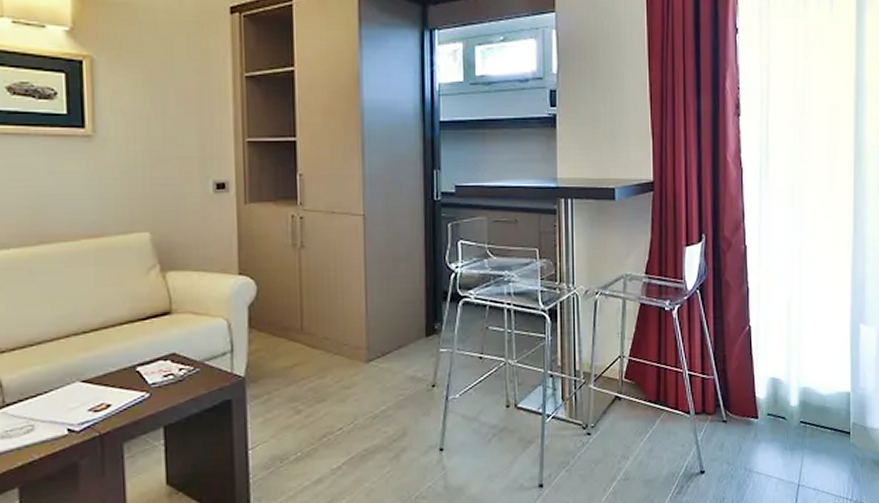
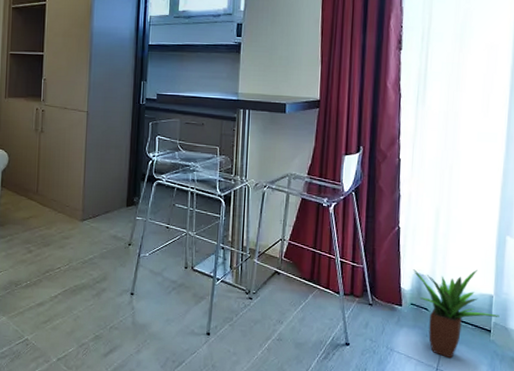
potted plant: none [767,365,858,471] -> present [413,269,500,359]

